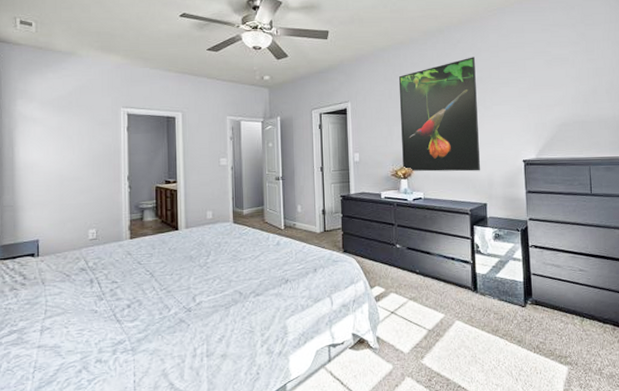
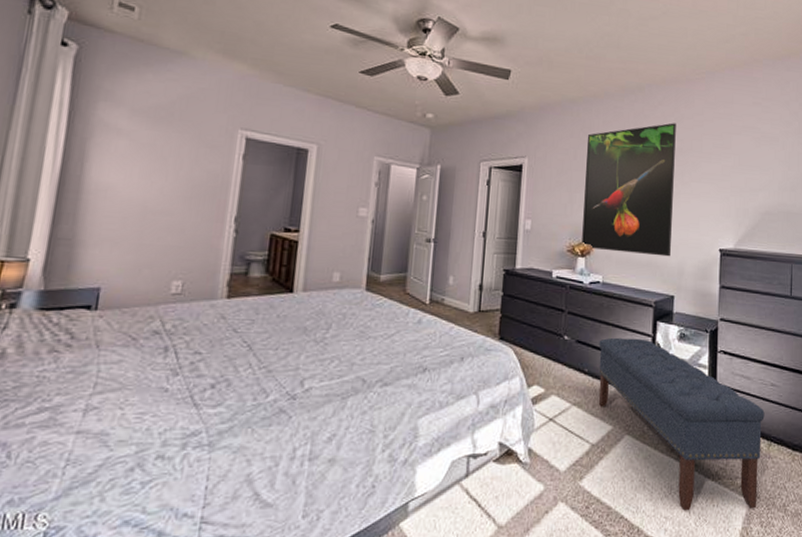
bench: none [426,241,576,379] -> present [598,337,765,511]

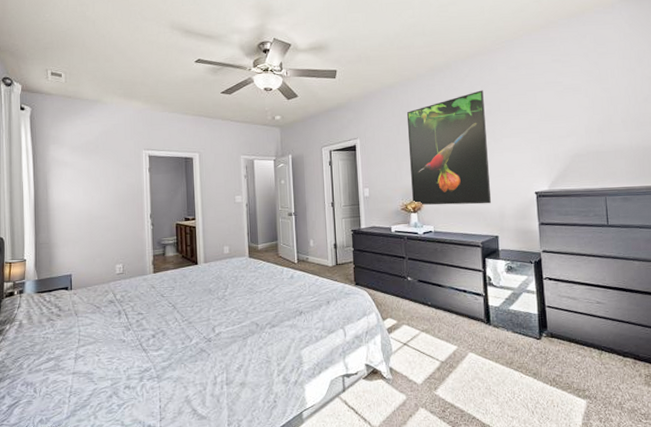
bench: present [598,337,765,511] -> none [437,274,595,411]

